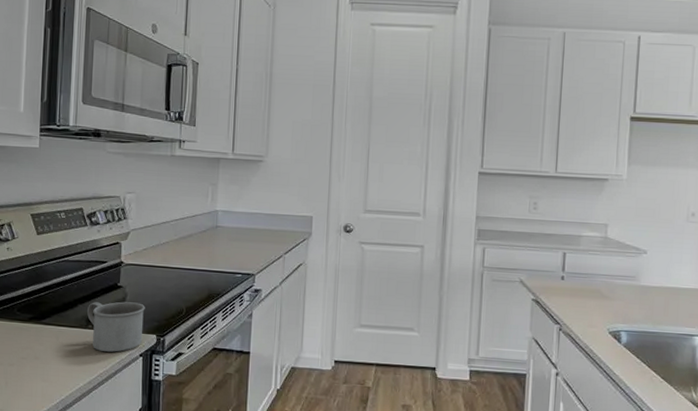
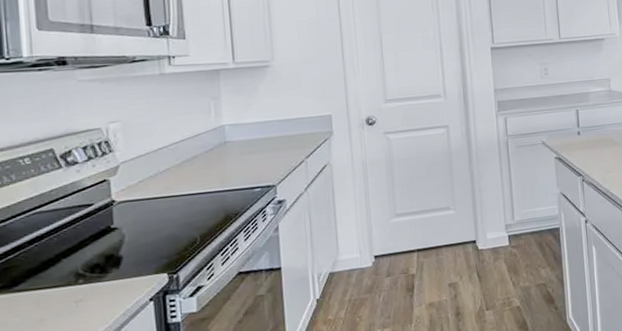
mug: present [87,301,145,352] -> none [75,242,151,307]

